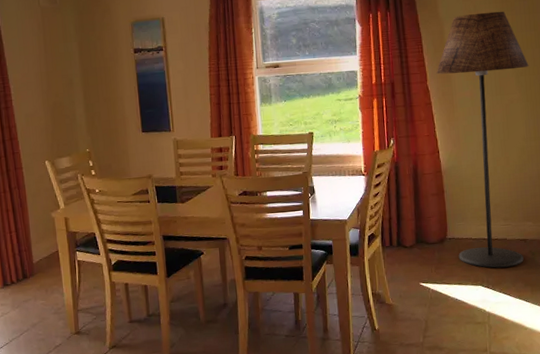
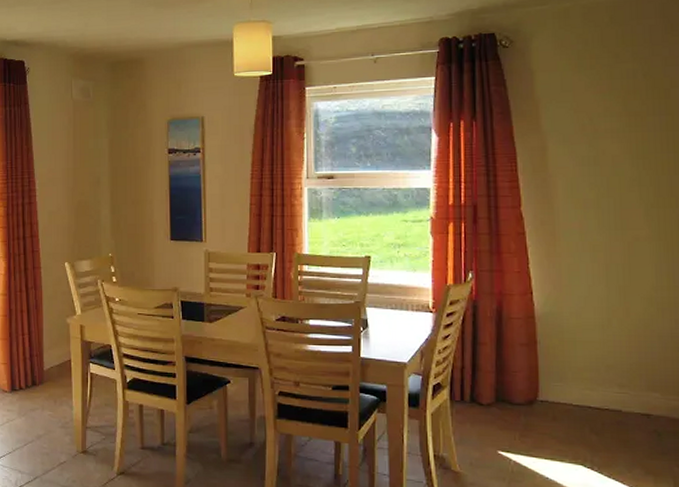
floor lamp: present [436,11,529,268] -> none [534,126,664,447]

